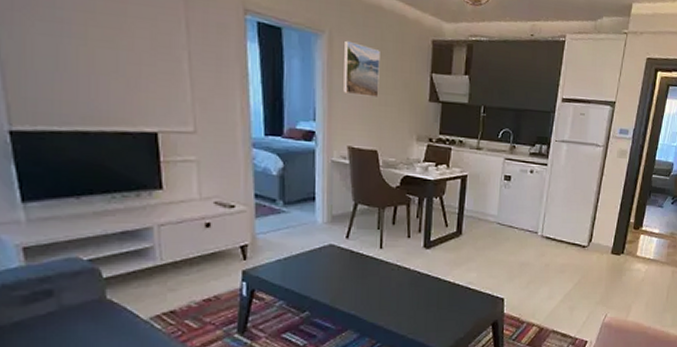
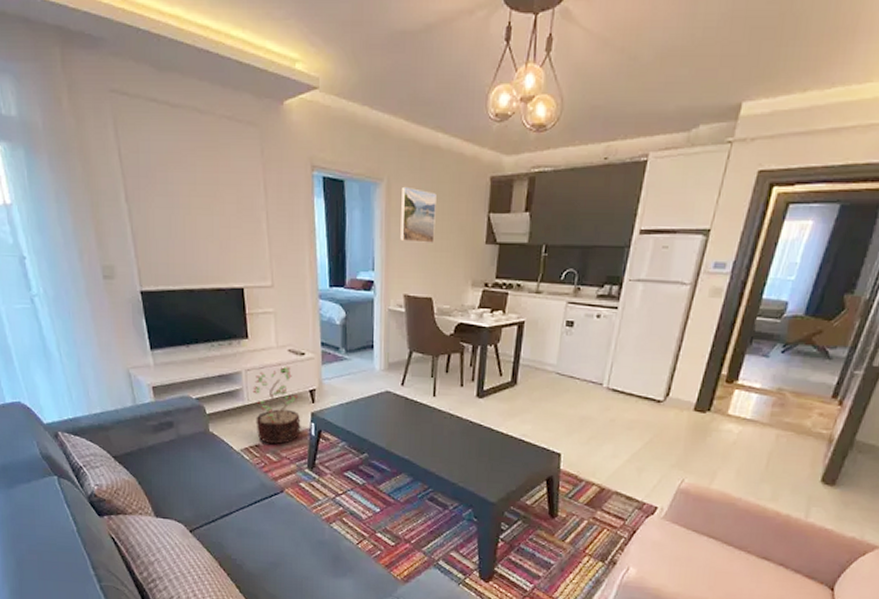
decorative plant: none [168,221,230,309] -> present [253,367,301,445]

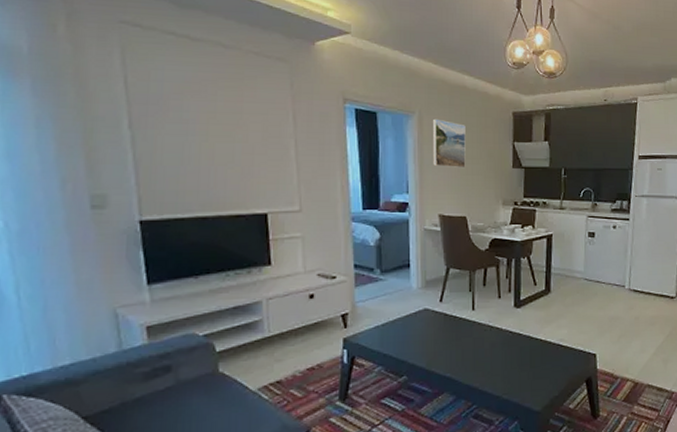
decorative plant: present [253,367,301,445] -> none [275,292,332,379]

